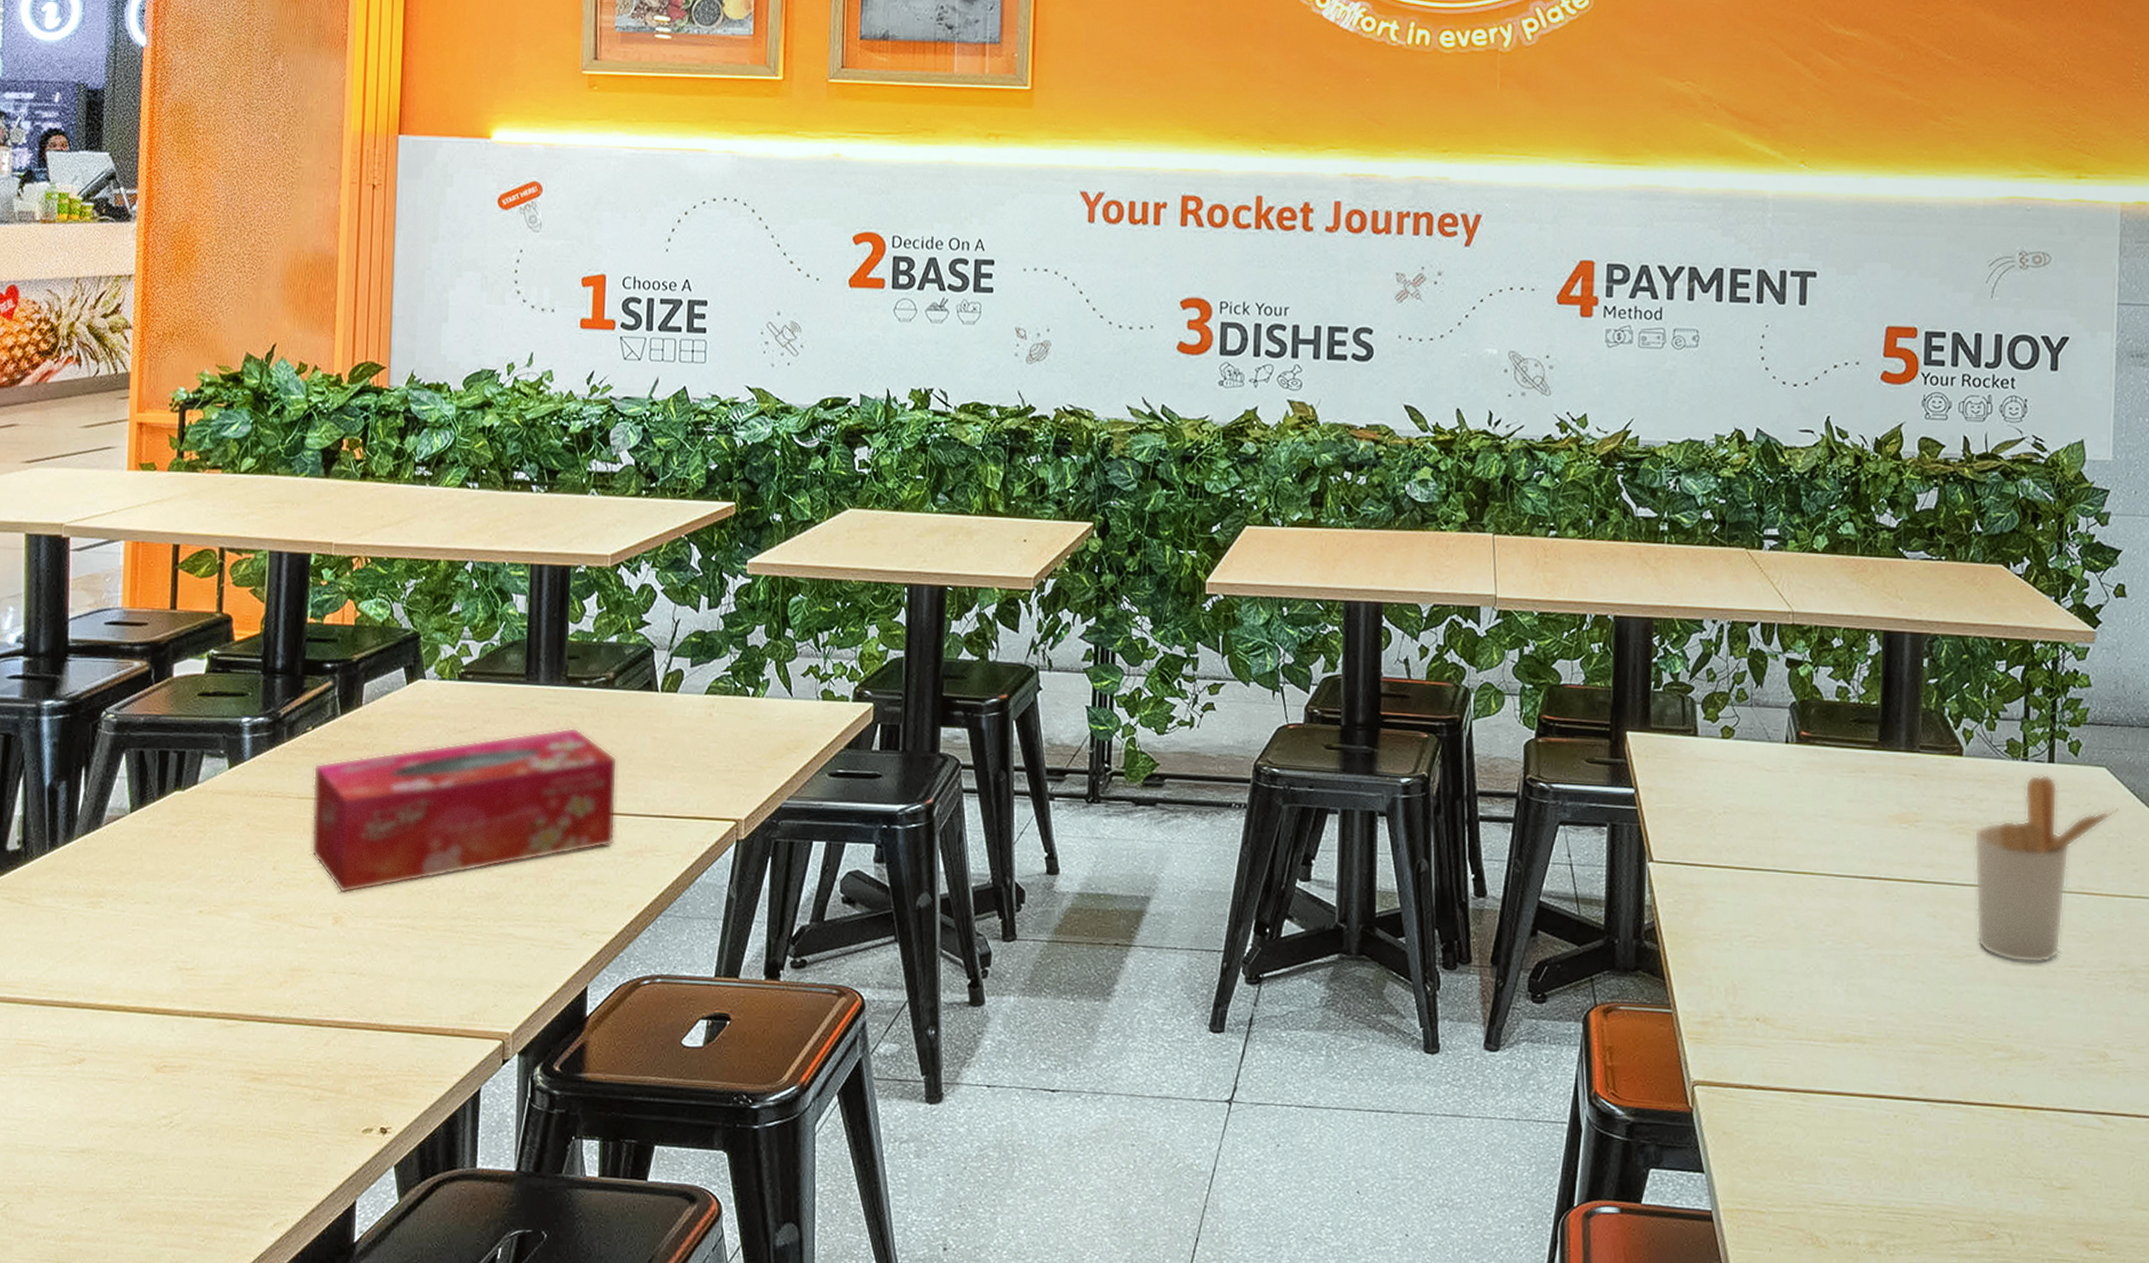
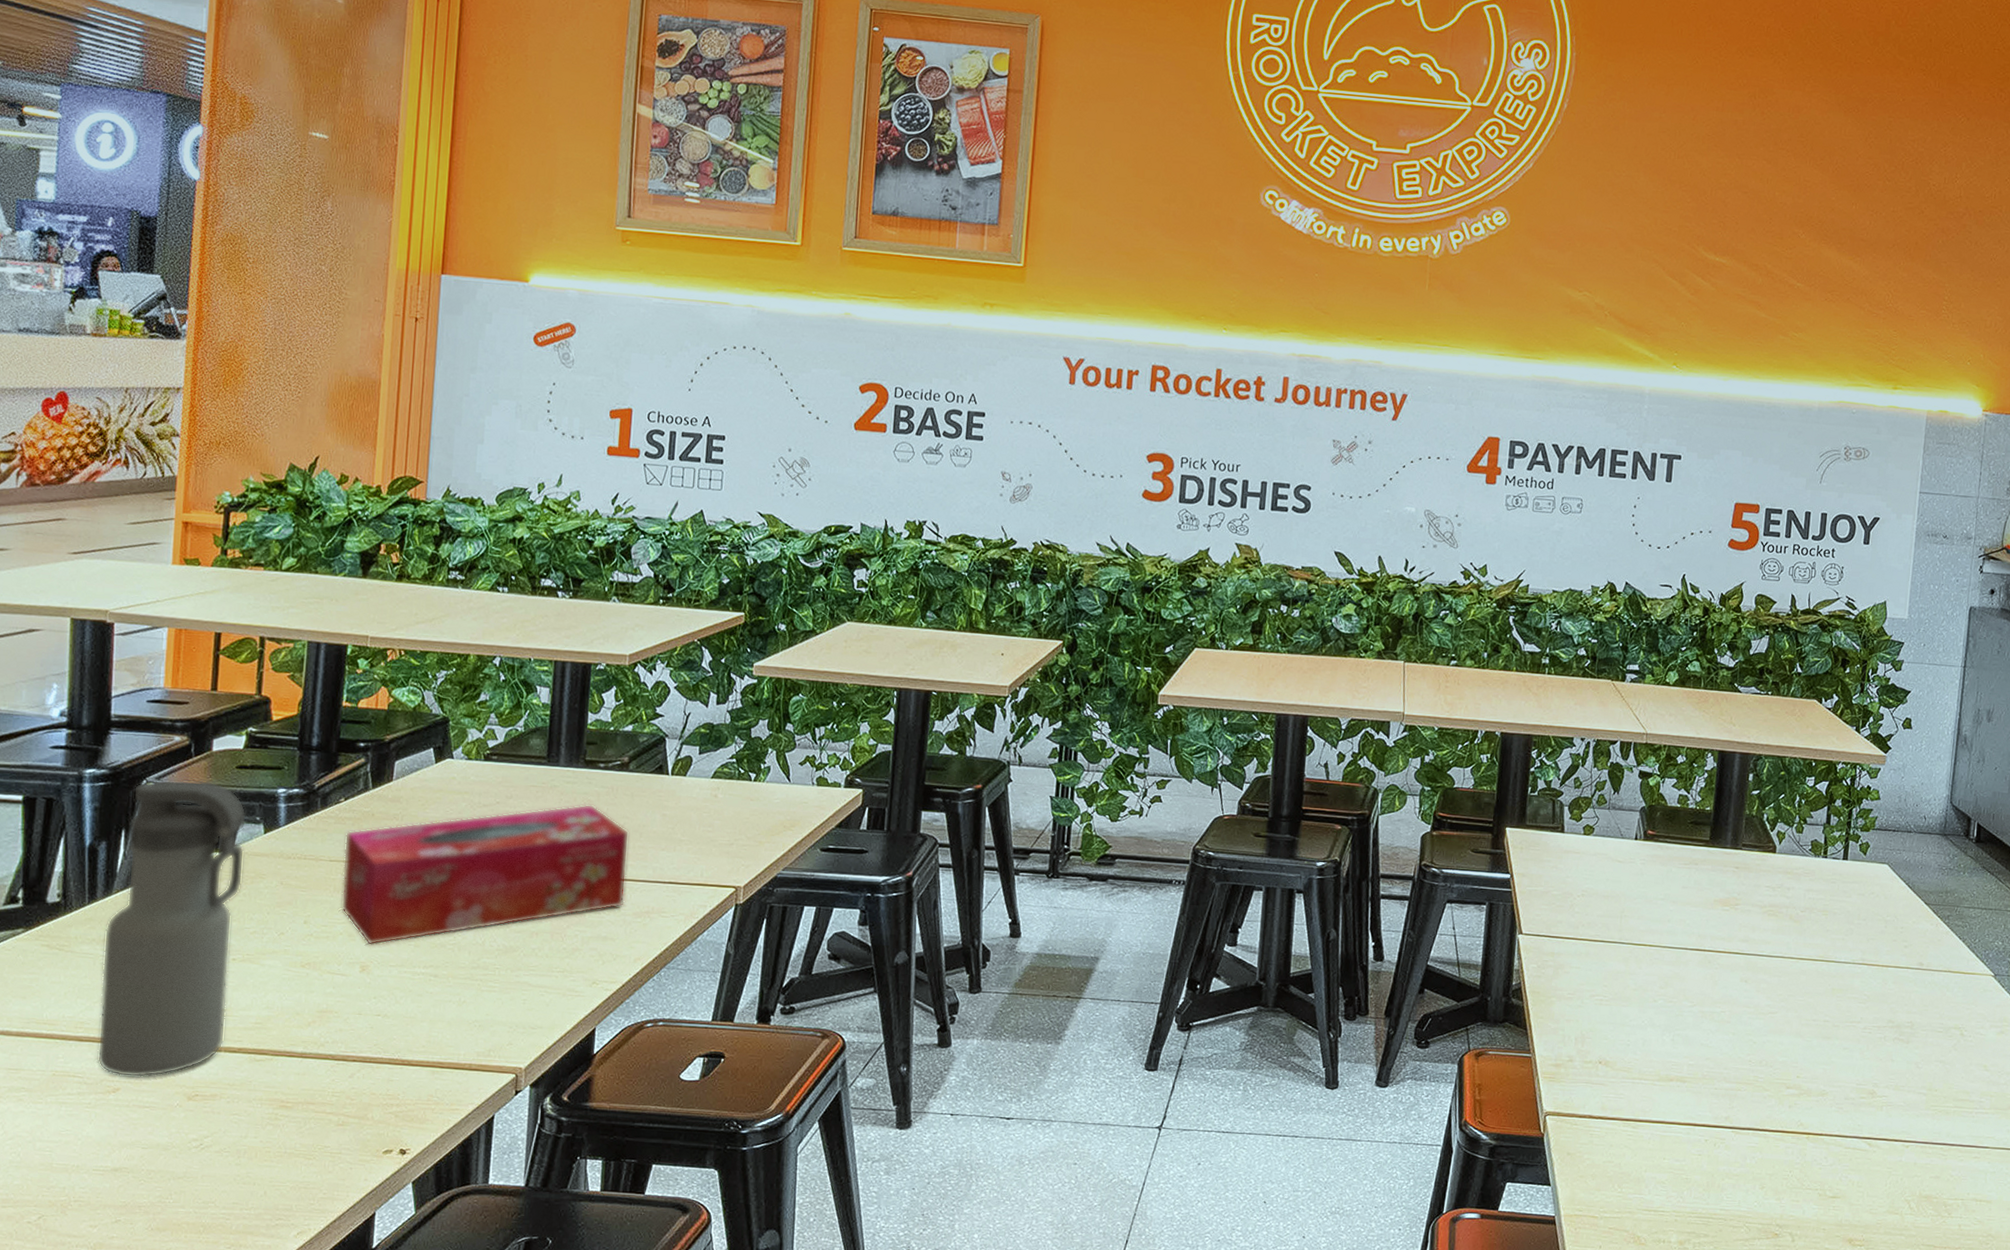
water bottle: none [61,710,211,1047] -> present [97,779,247,1078]
utensil holder: present [1973,774,2119,964] -> none [1778,869,1896,1020]

